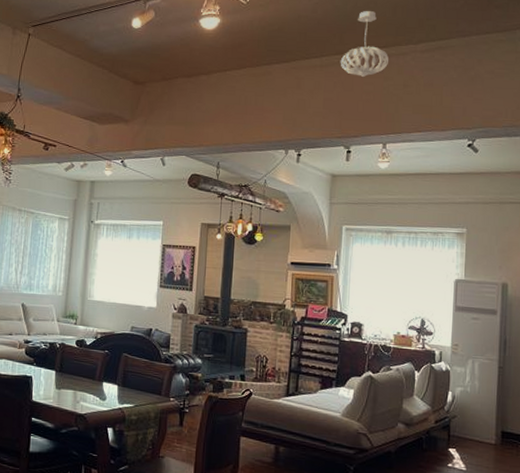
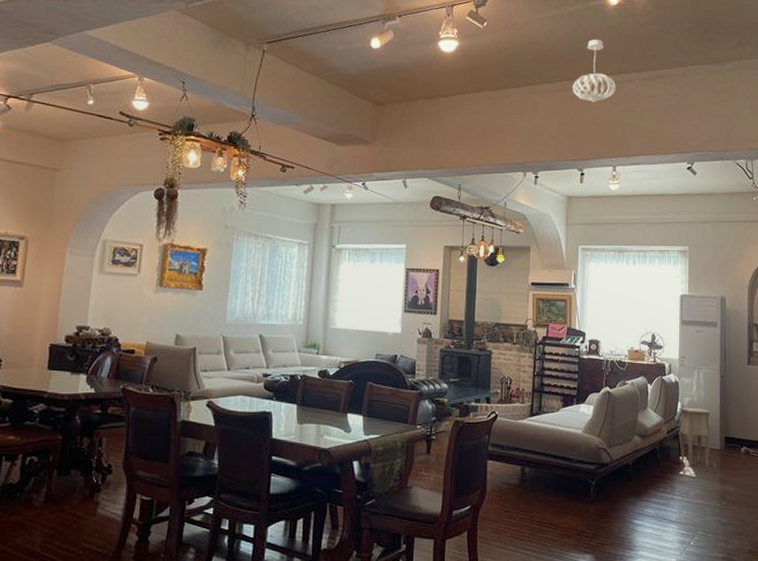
side table: none [448,397,491,463] -> present [678,407,717,468]

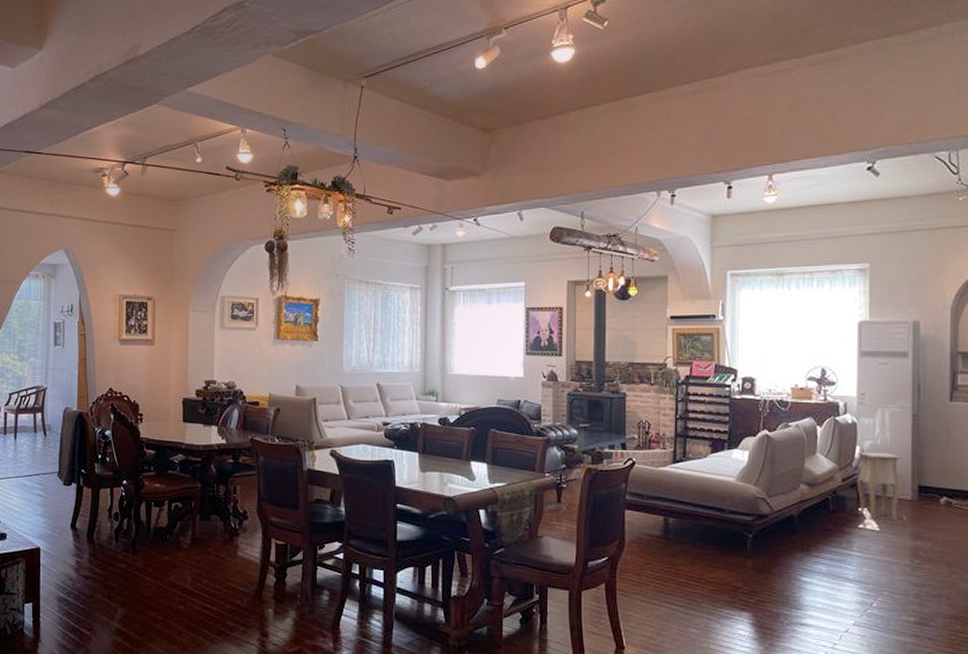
pendant light: present [572,39,616,103] -> none [714,24,772,102]

